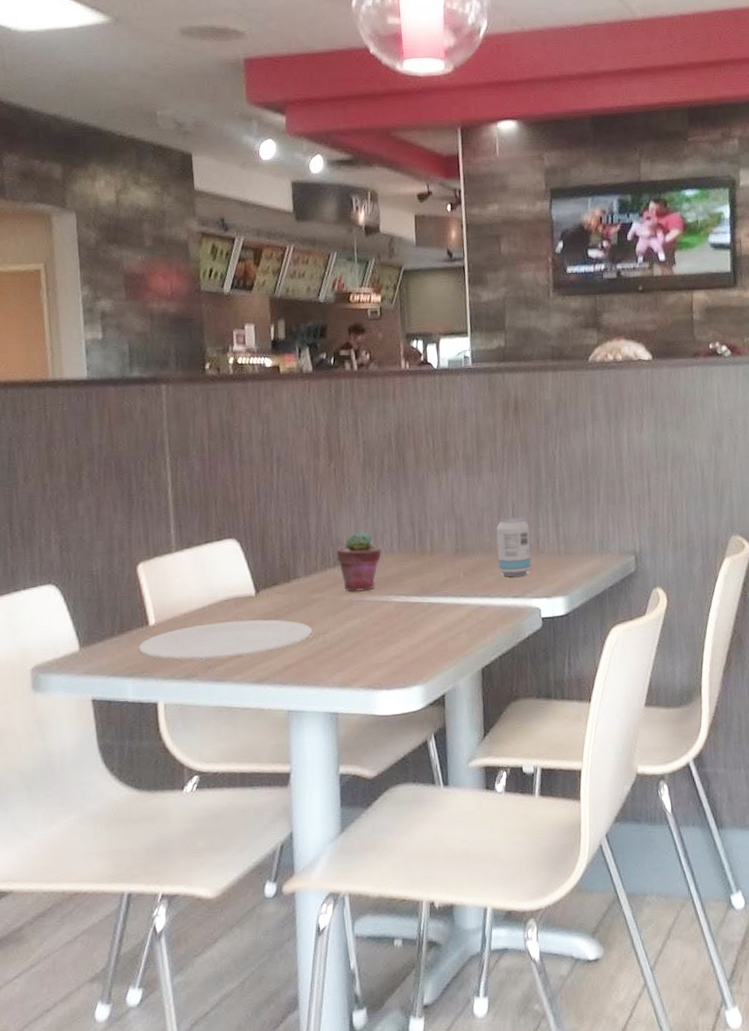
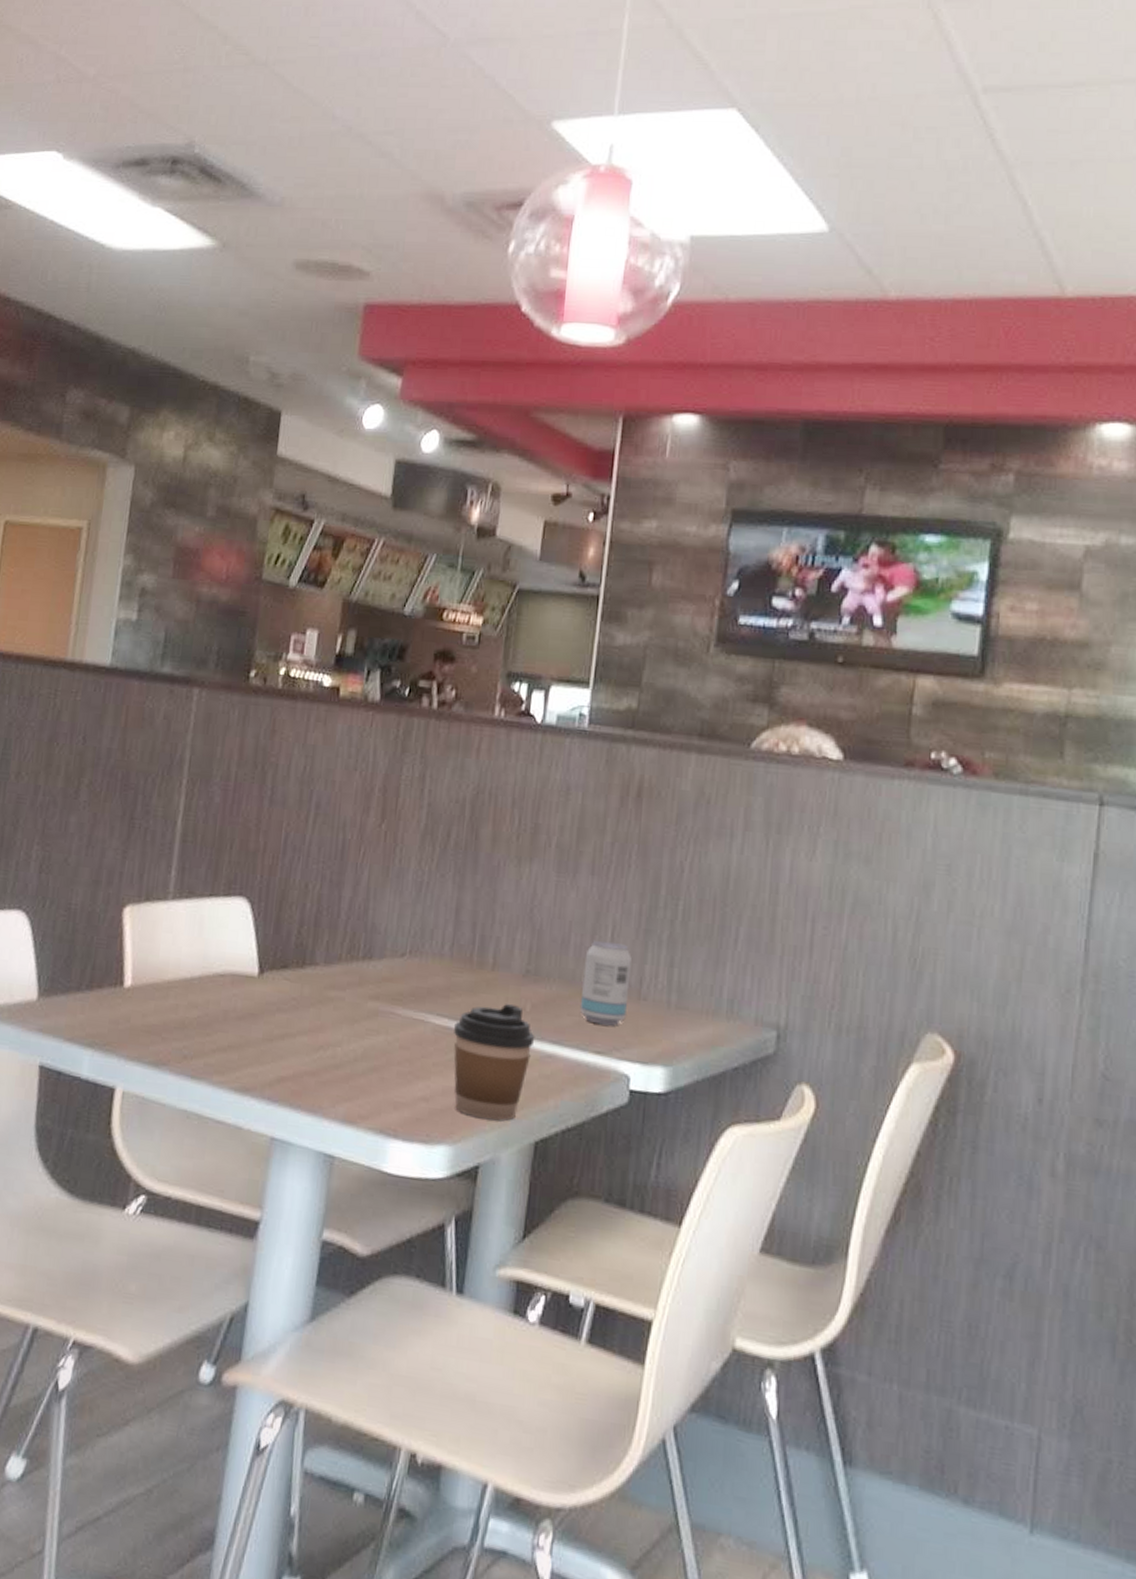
plate: present [138,619,313,660] -> none [105,998,322,1054]
potted succulent: present [336,531,382,592] -> none [368,919,428,1000]
coffee cup: none [410,575,470,661] -> present [453,1003,535,1121]

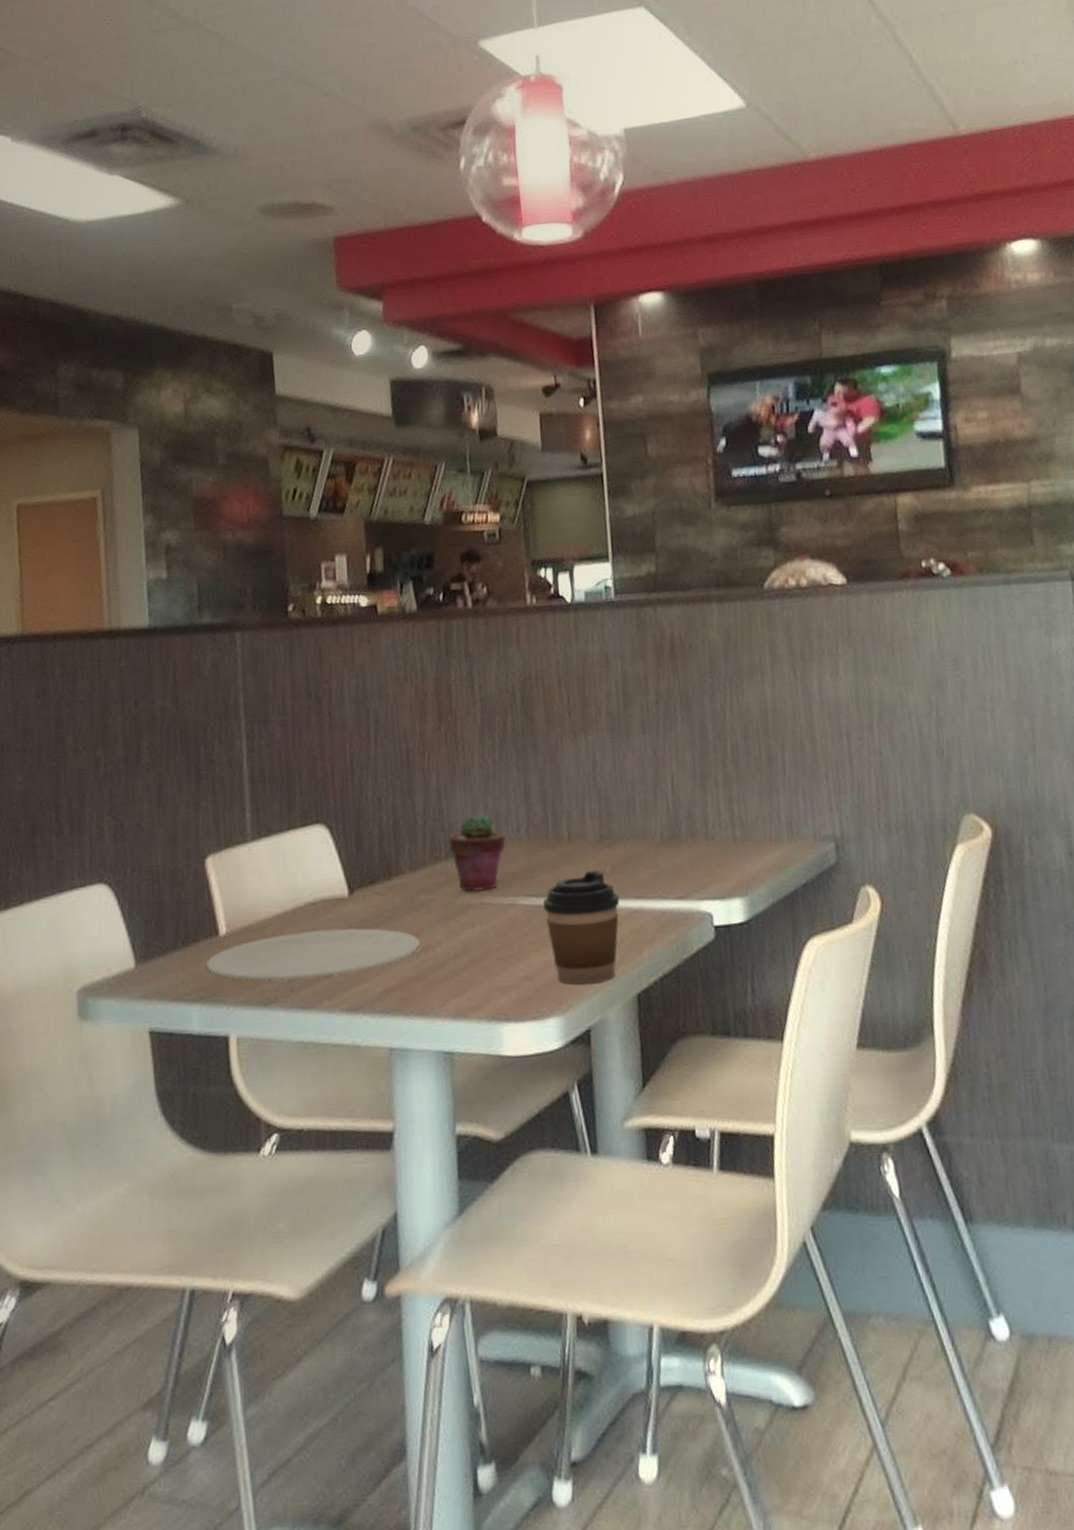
plate: none [105,998,322,1054] -> present [206,928,421,981]
potted succulent: none [368,919,428,1000] -> present [449,813,506,892]
beverage can: present [579,940,632,1026] -> none [652,792,698,872]

